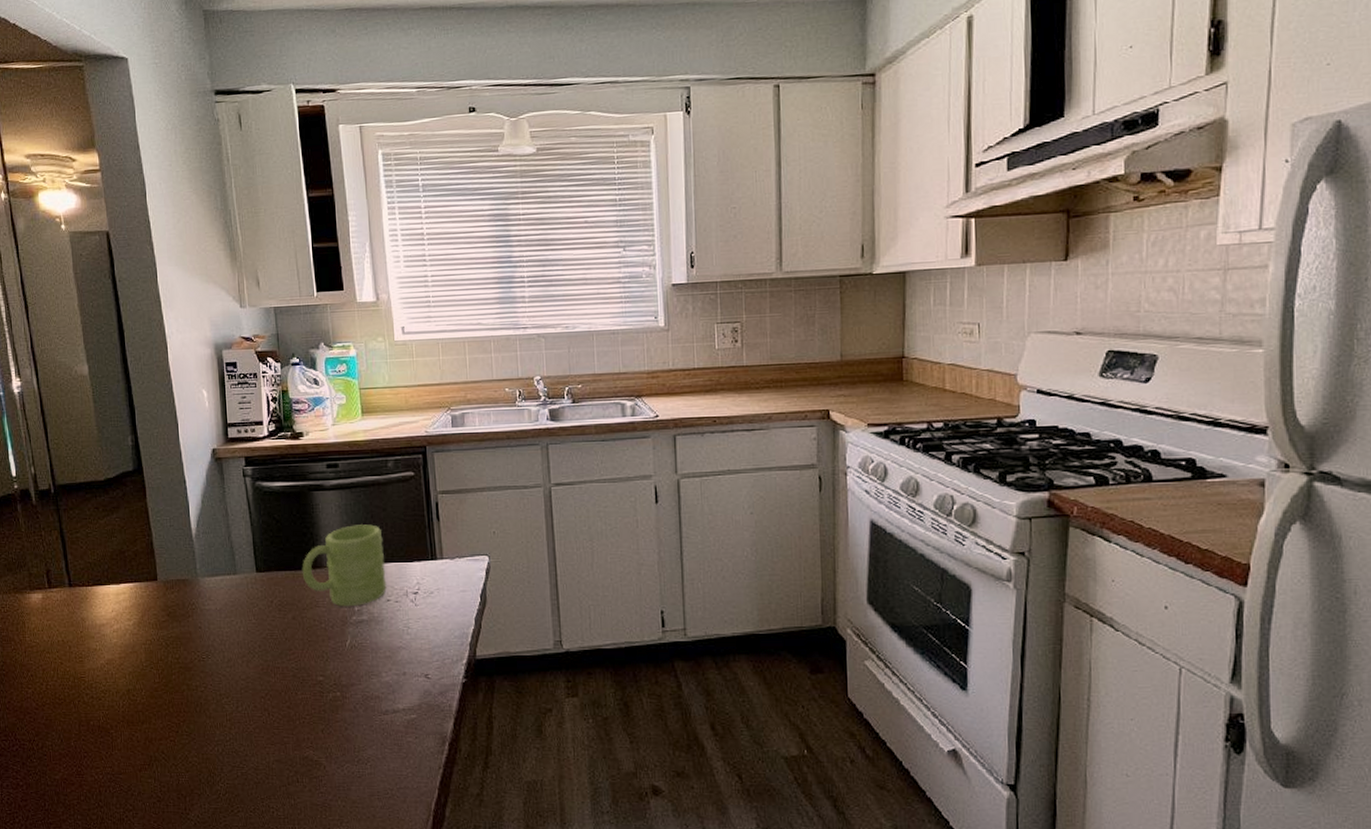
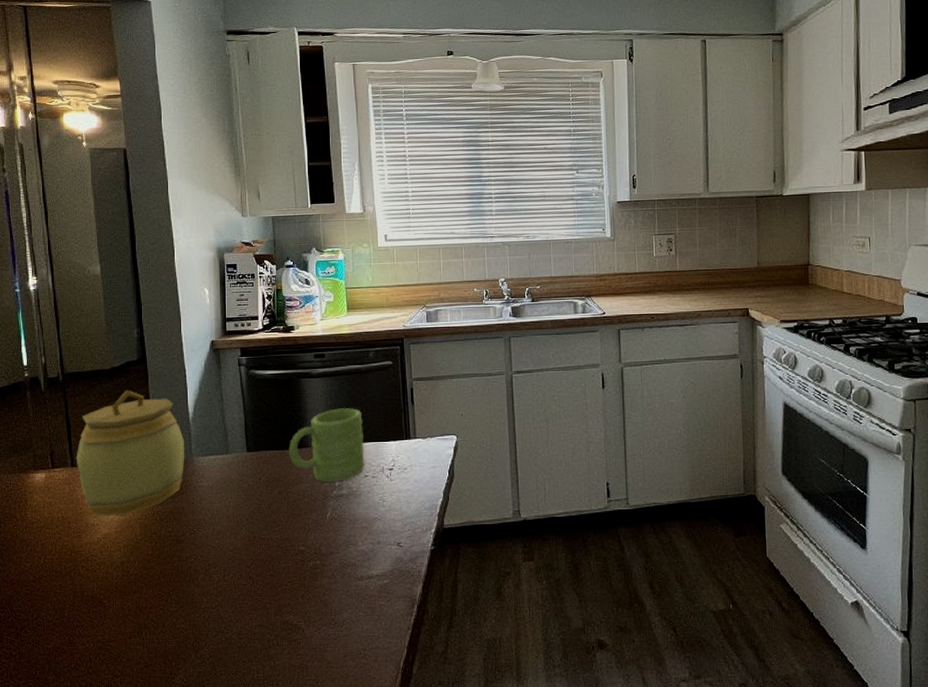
jar: none [73,503,189,641] -> present [76,390,184,517]

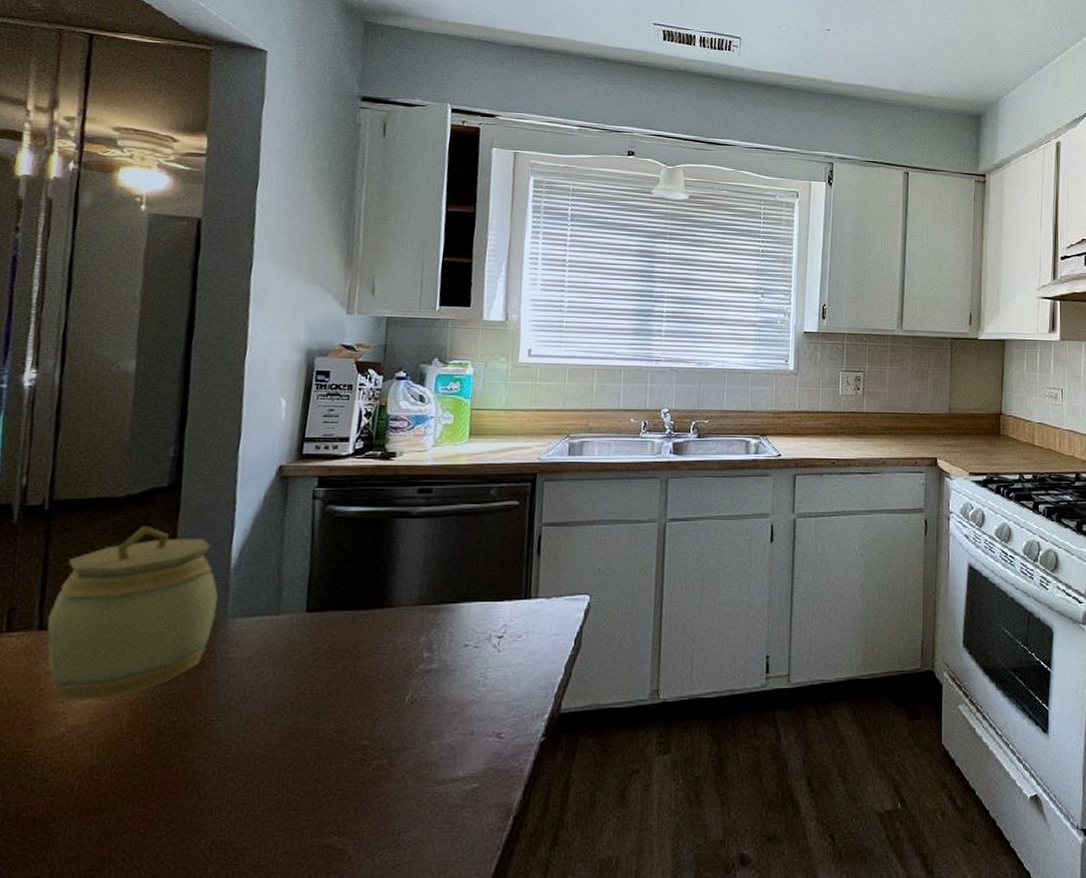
mug: present [289,408,365,483] -> none [365,558,471,654]

